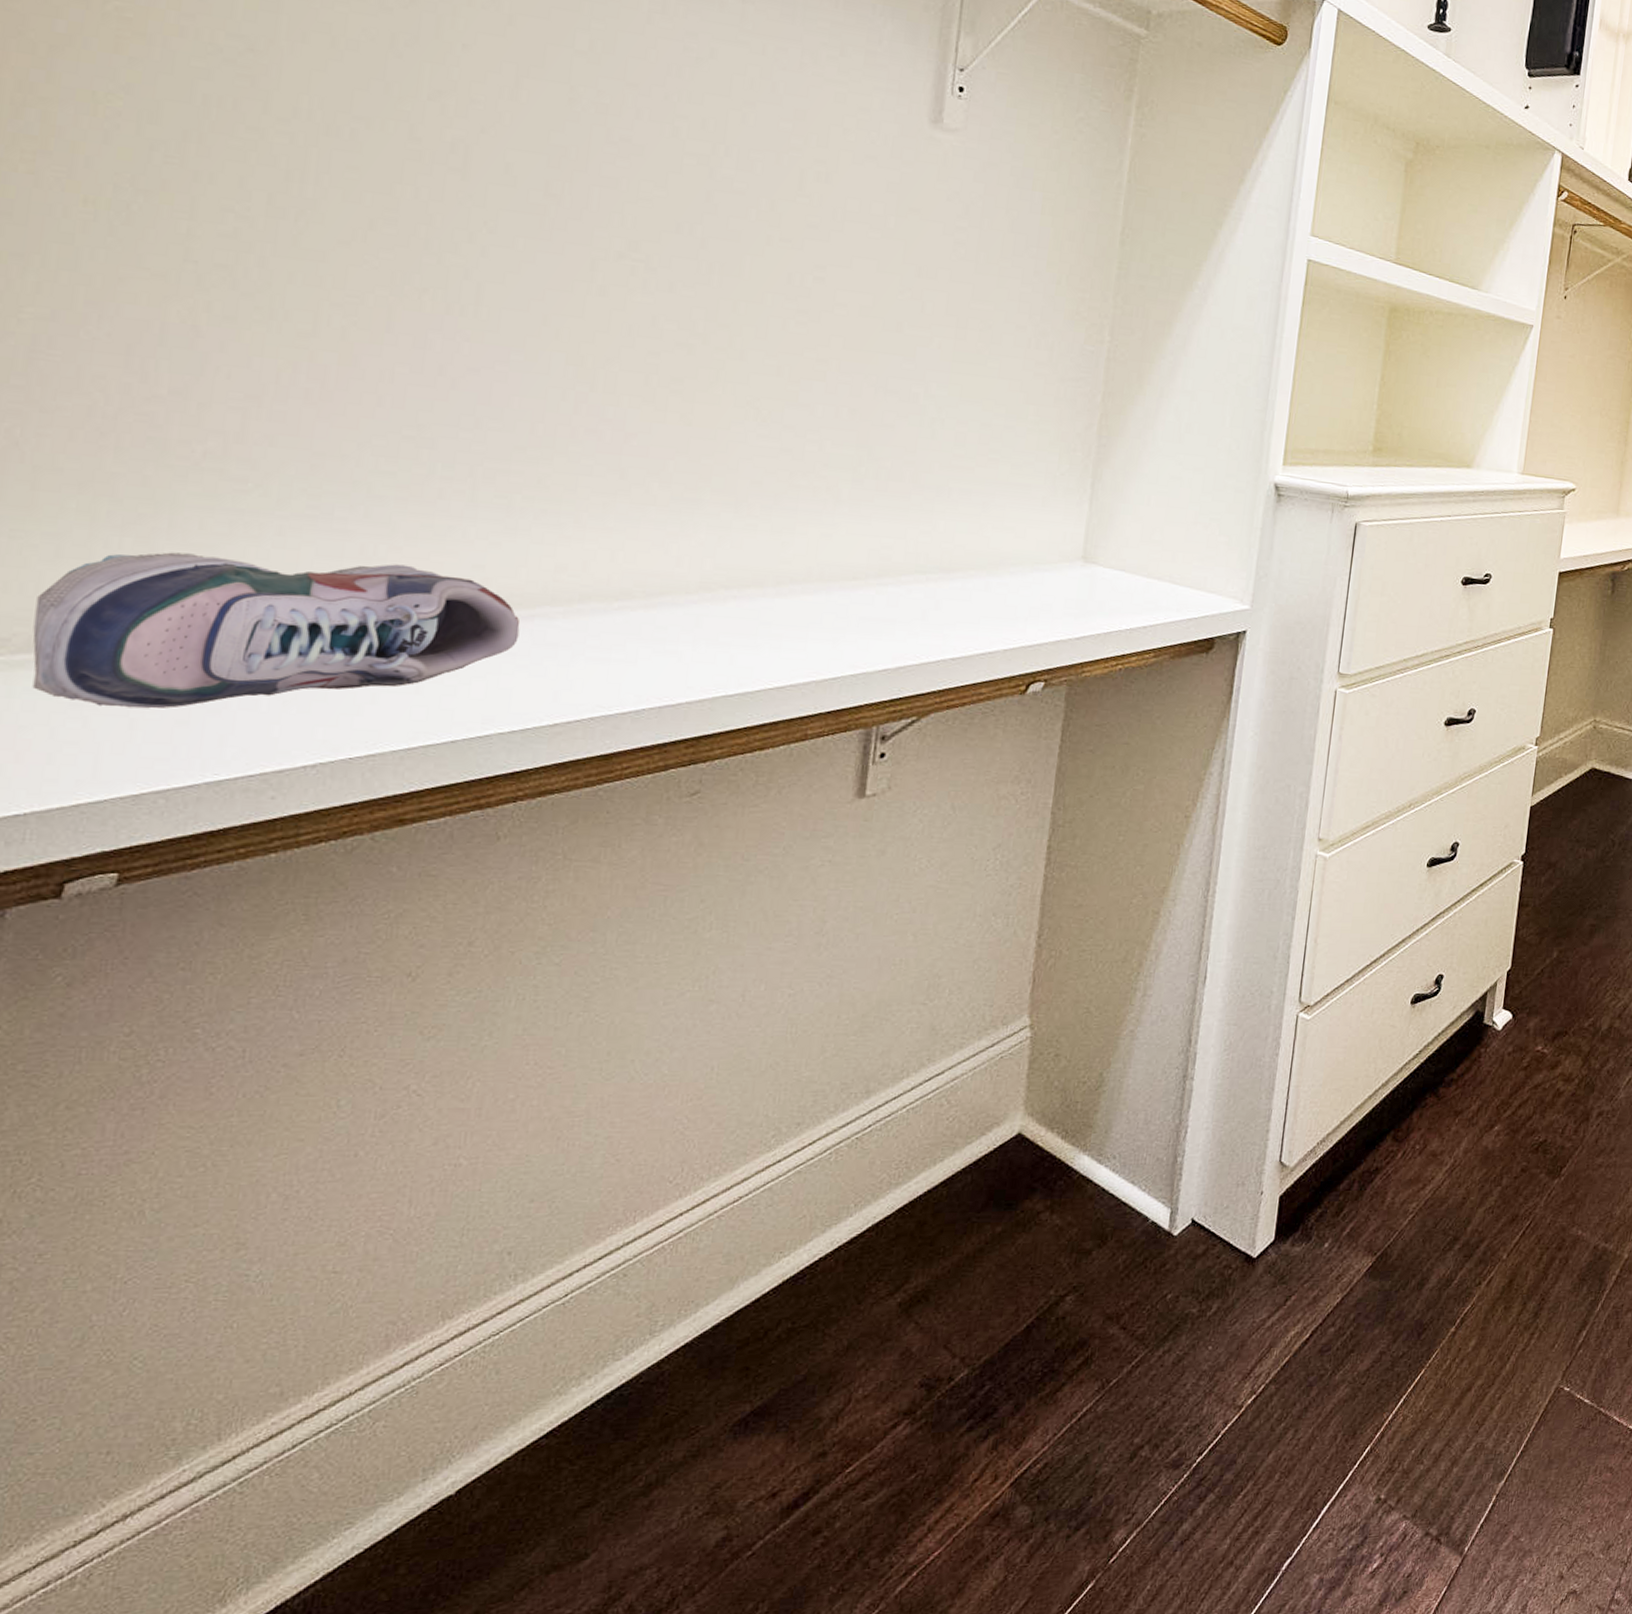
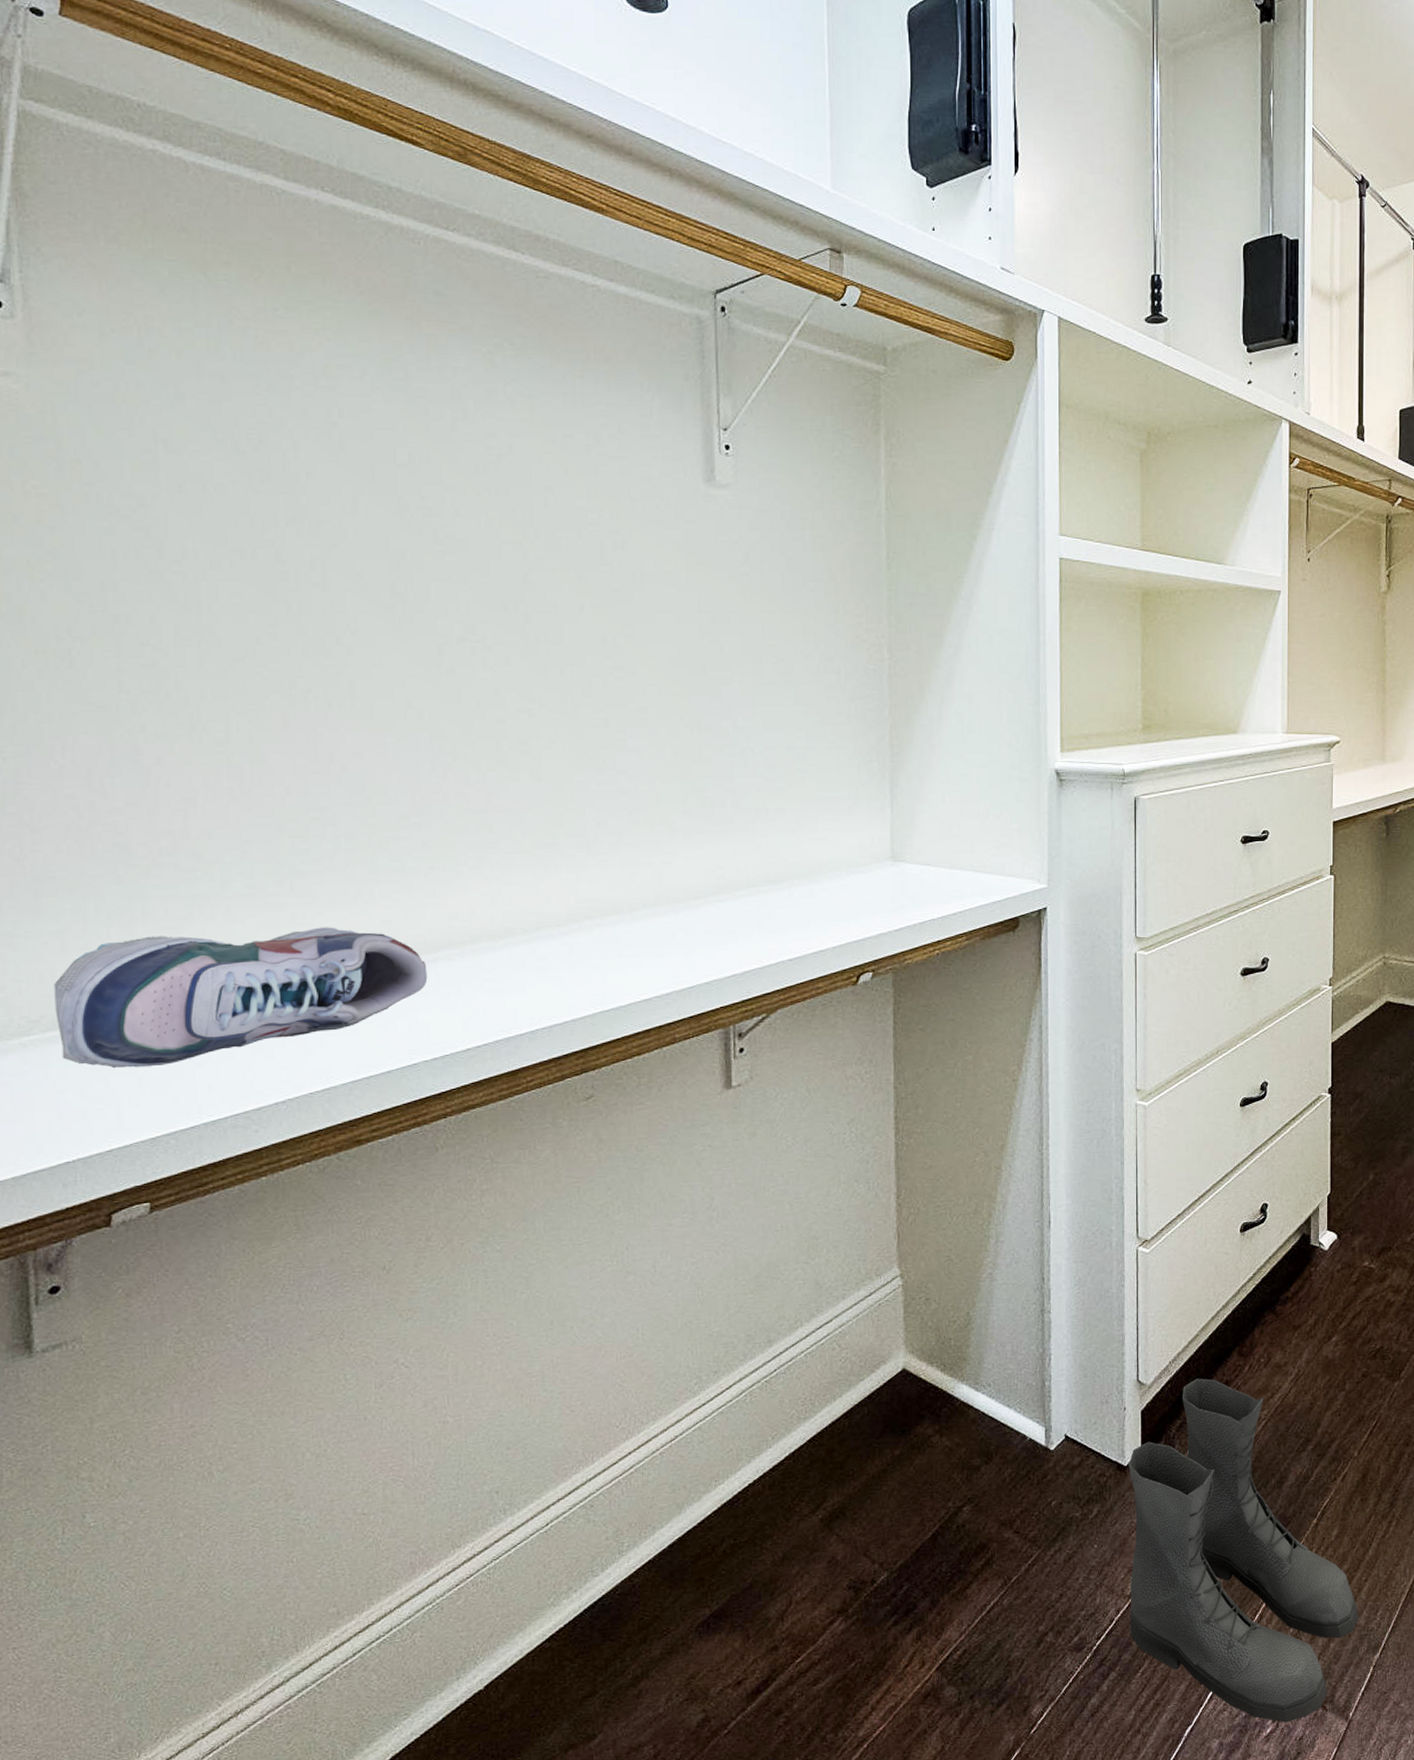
boot: none [1235,1163,1488,1557] -> present [1128,1378,1360,1723]

